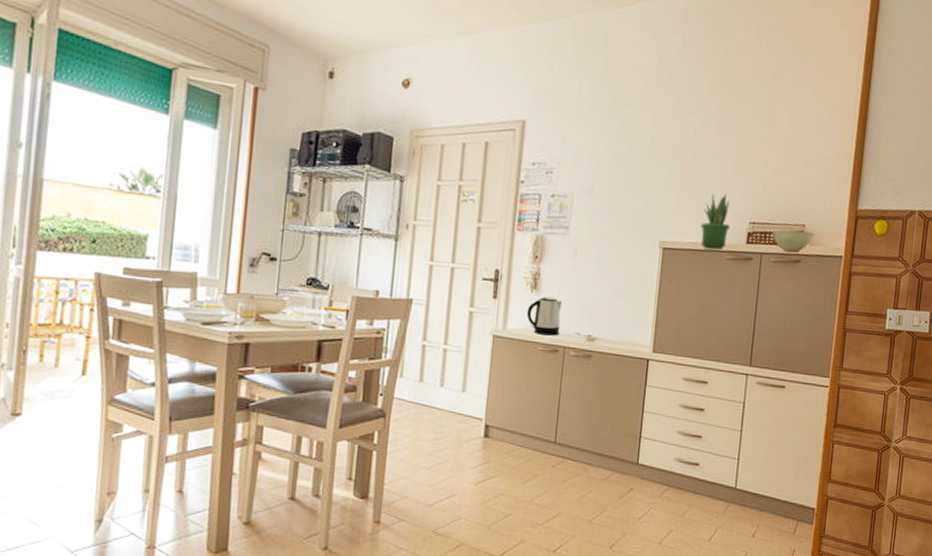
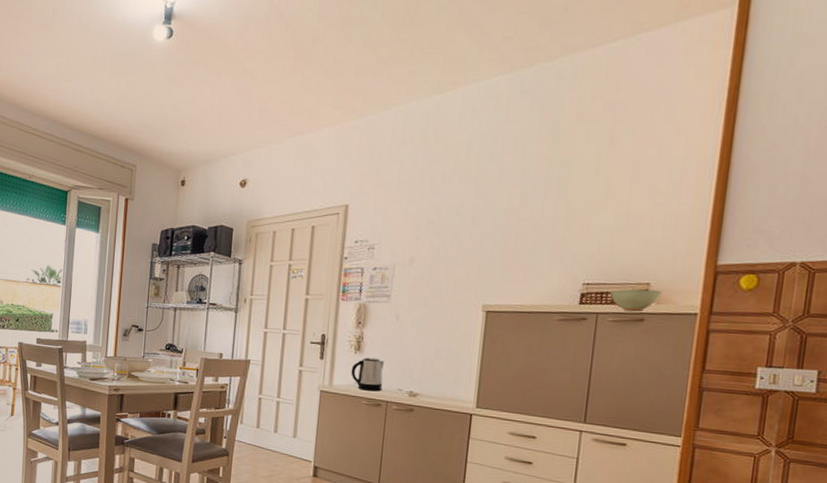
planter: present [701,193,730,251] -> none [527,256,560,312]

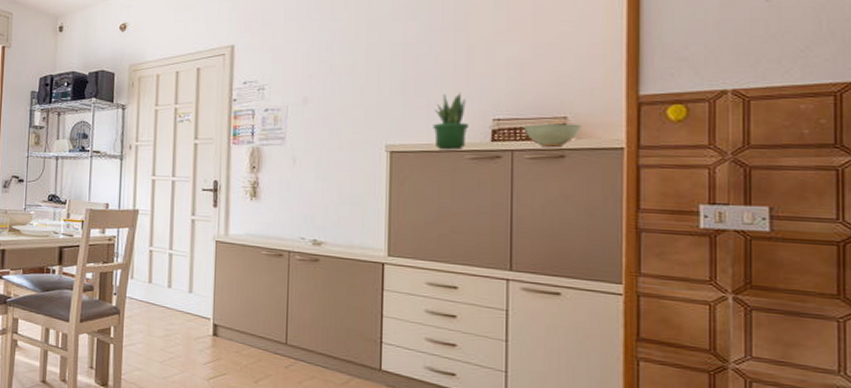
kettle: present [351,357,385,392] -> none [247,203,284,241]
planter: none [527,256,560,312] -> present [433,91,469,151]

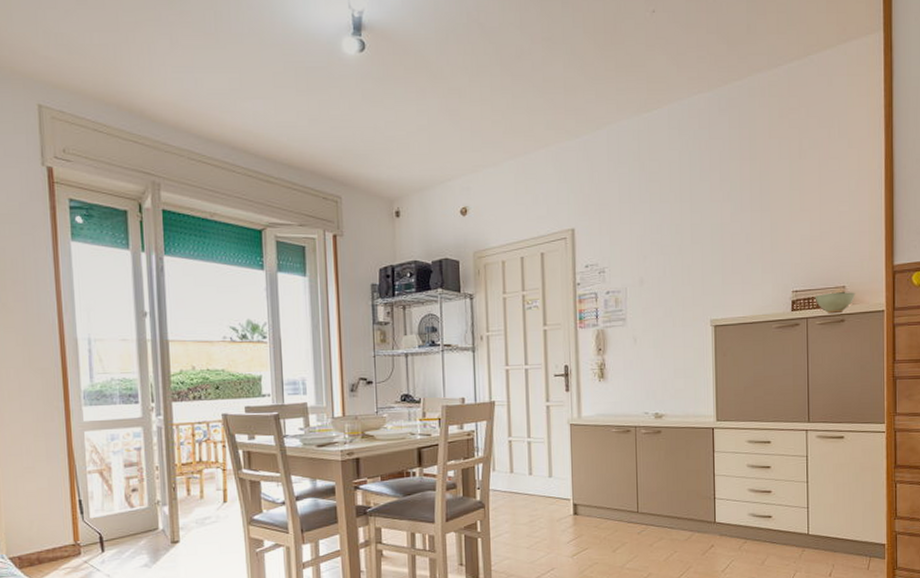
planter: present [433,91,469,151] -> none [747,267,774,321]

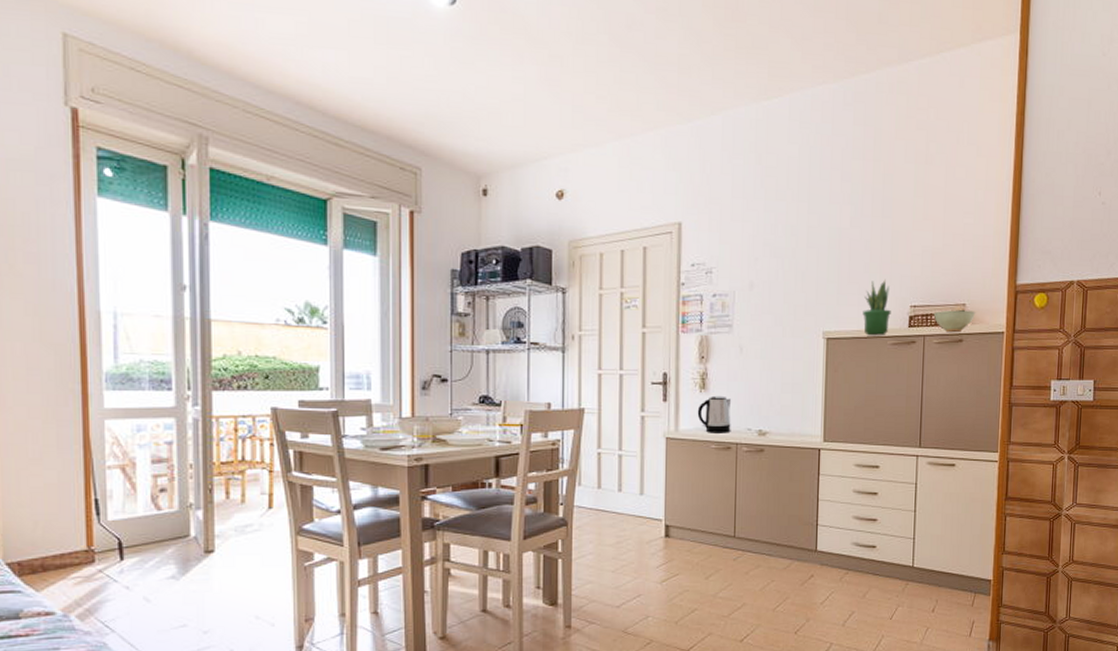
kettle: none [597,383,630,418] -> present [697,395,732,433]
planter: none [747,267,774,321] -> present [862,278,891,336]

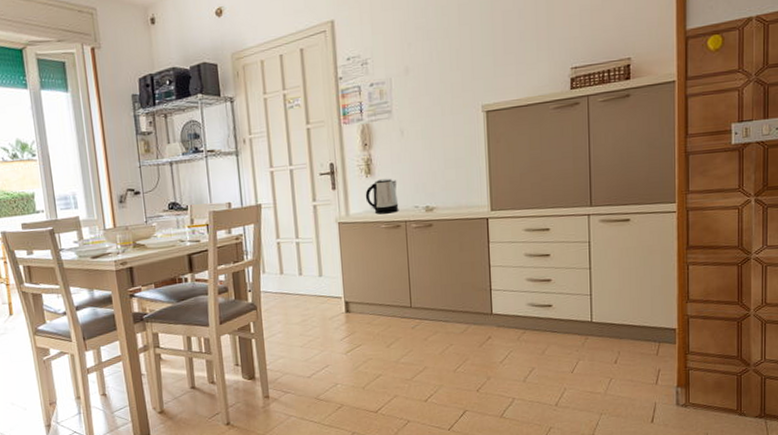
planter: present [862,278,891,336] -> none [521,44,551,104]
bowl: present [933,310,976,333] -> none [596,63,643,90]

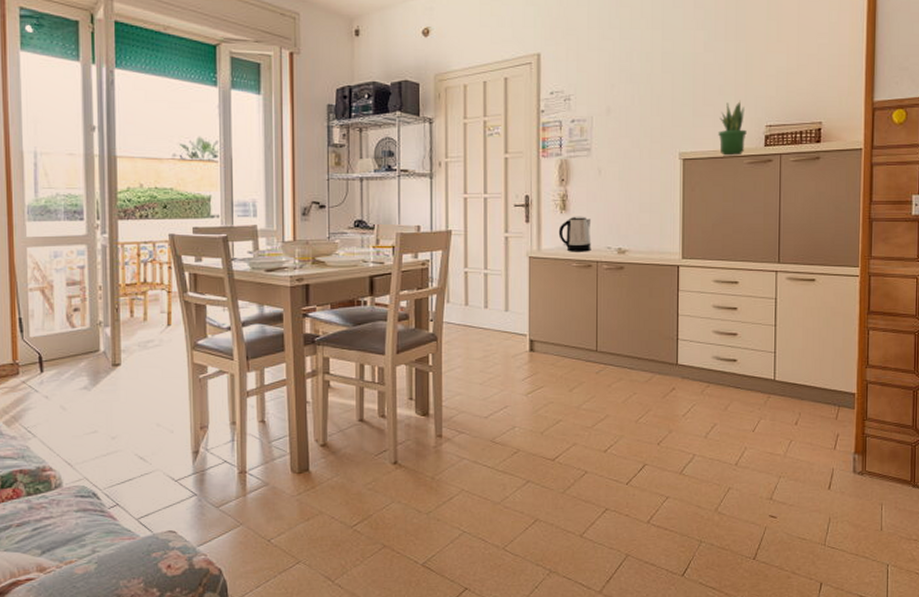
planter: none [521,44,551,104] -> present [718,100,747,156]

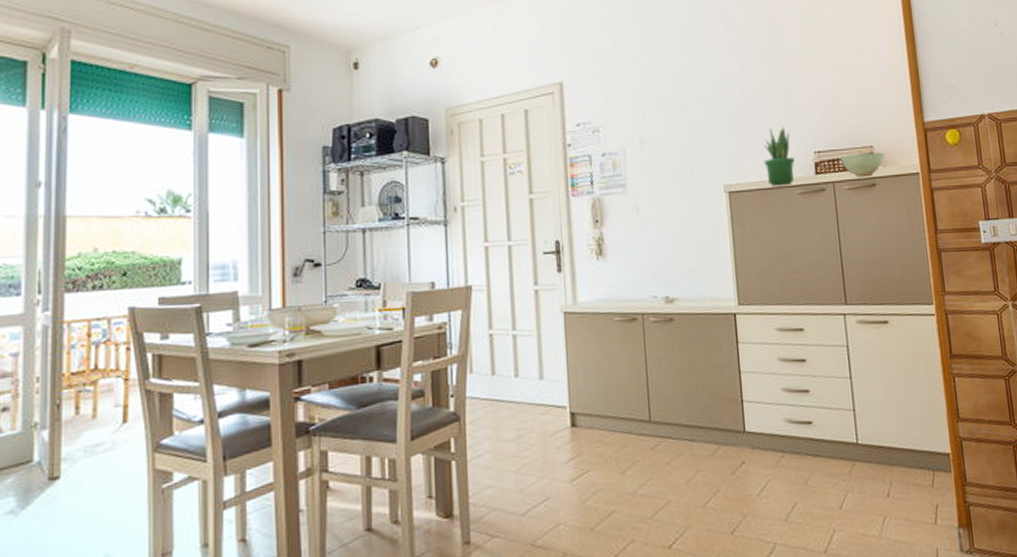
kettle: present [558,216,592,252] -> none [596,261,635,304]
bowl: none [789,128,833,151] -> present [840,152,886,178]

